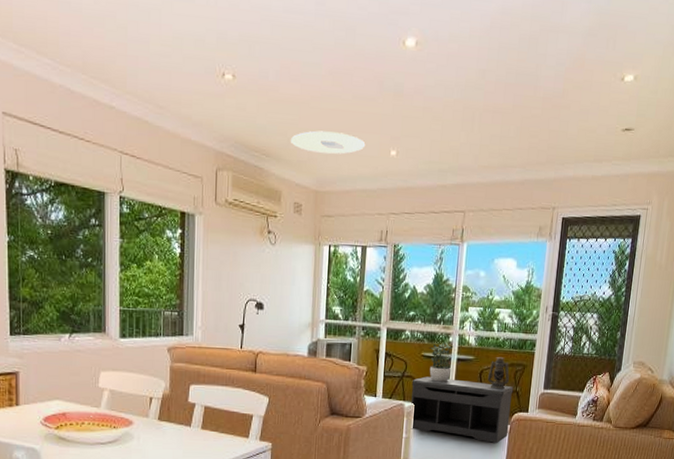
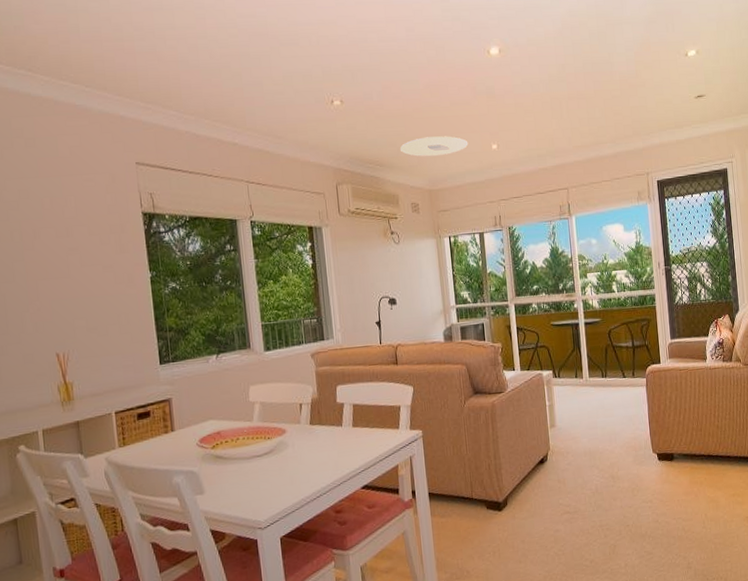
bench: present [410,376,514,443] -> none [546,341,646,398]
potted plant: present [429,341,454,382] -> none [556,308,582,348]
lantern: present [487,356,509,390] -> none [616,314,637,346]

